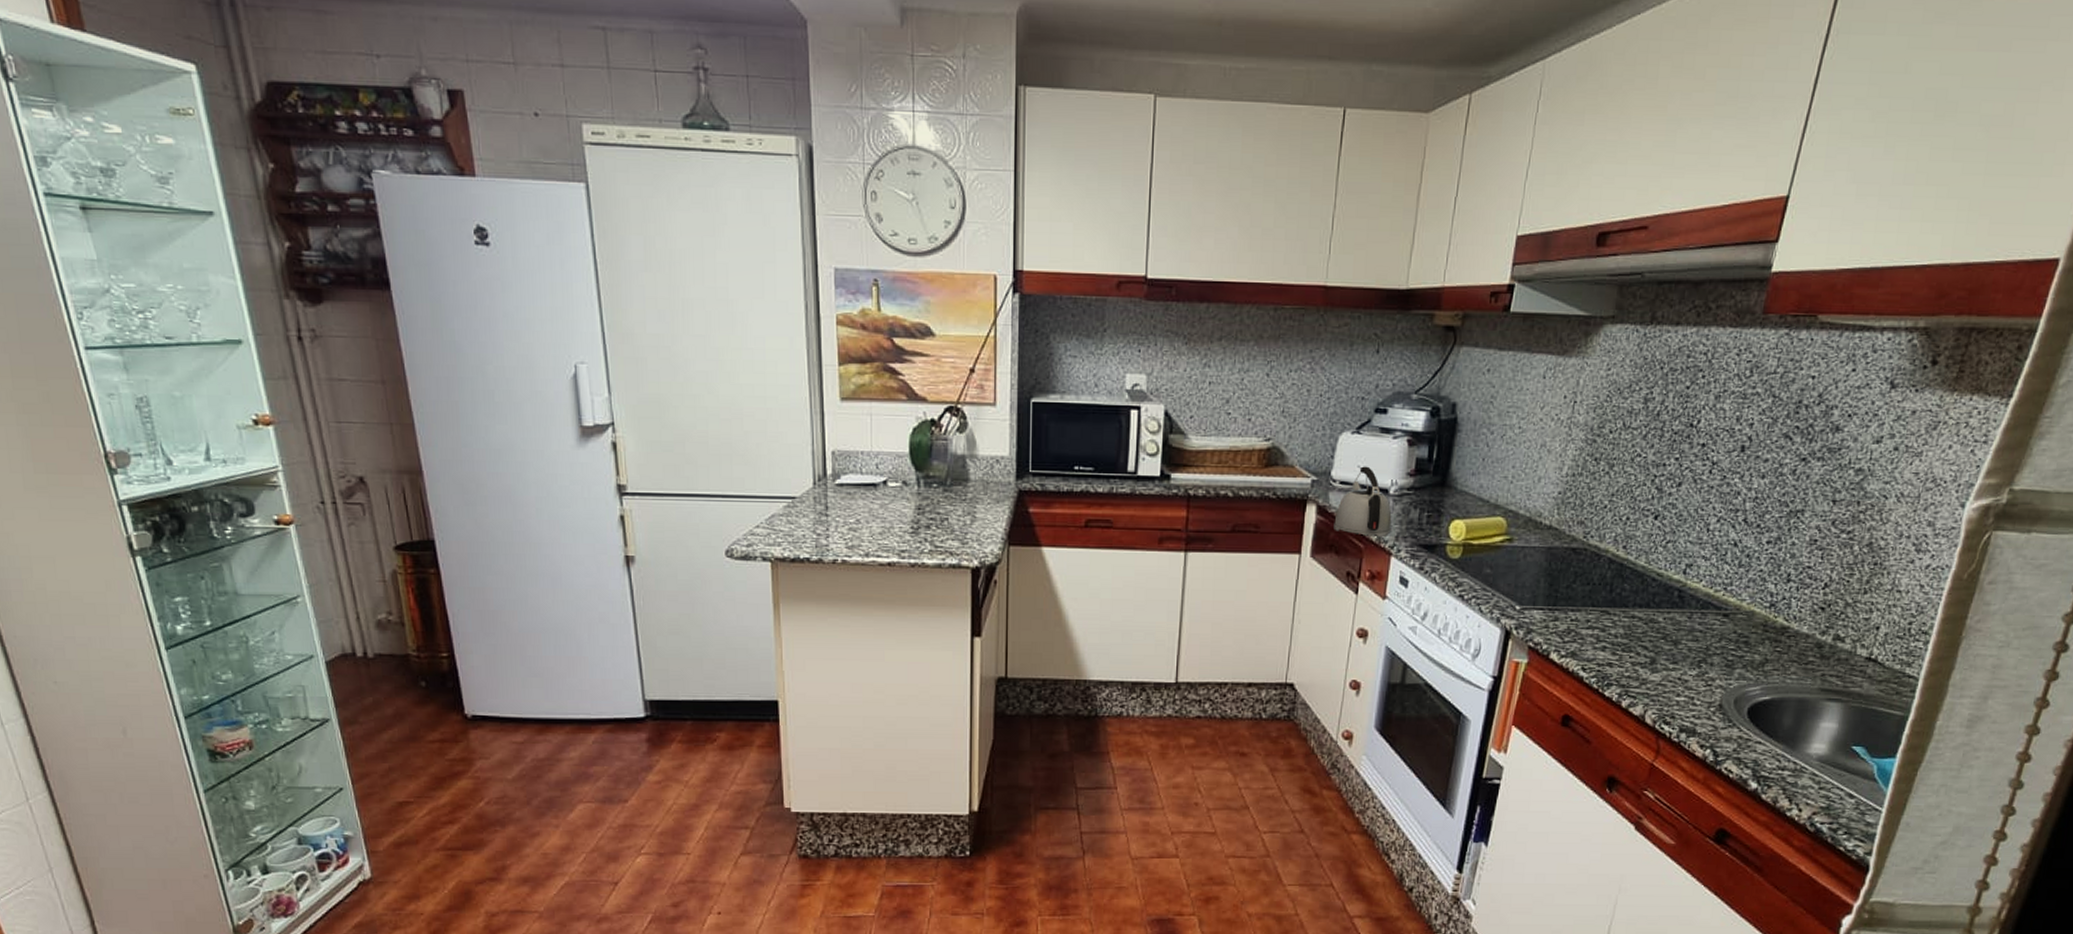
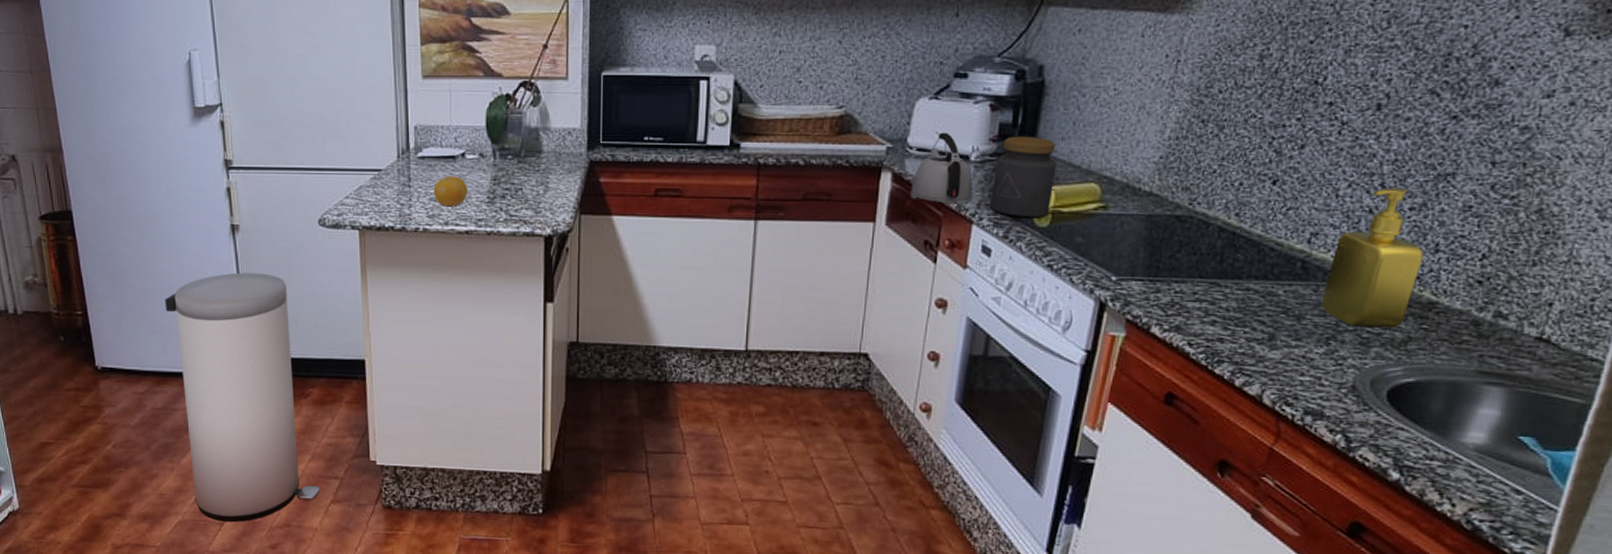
pedal bin: none [547,608,729,881] -> present [165,272,320,523]
fruit: none [852,504,890,538] -> present [433,176,468,207]
jar: none [1407,470,1468,552] -> present [990,136,1057,220]
soap dispenser: none [1694,523,1778,651] -> present [1321,187,1423,328]

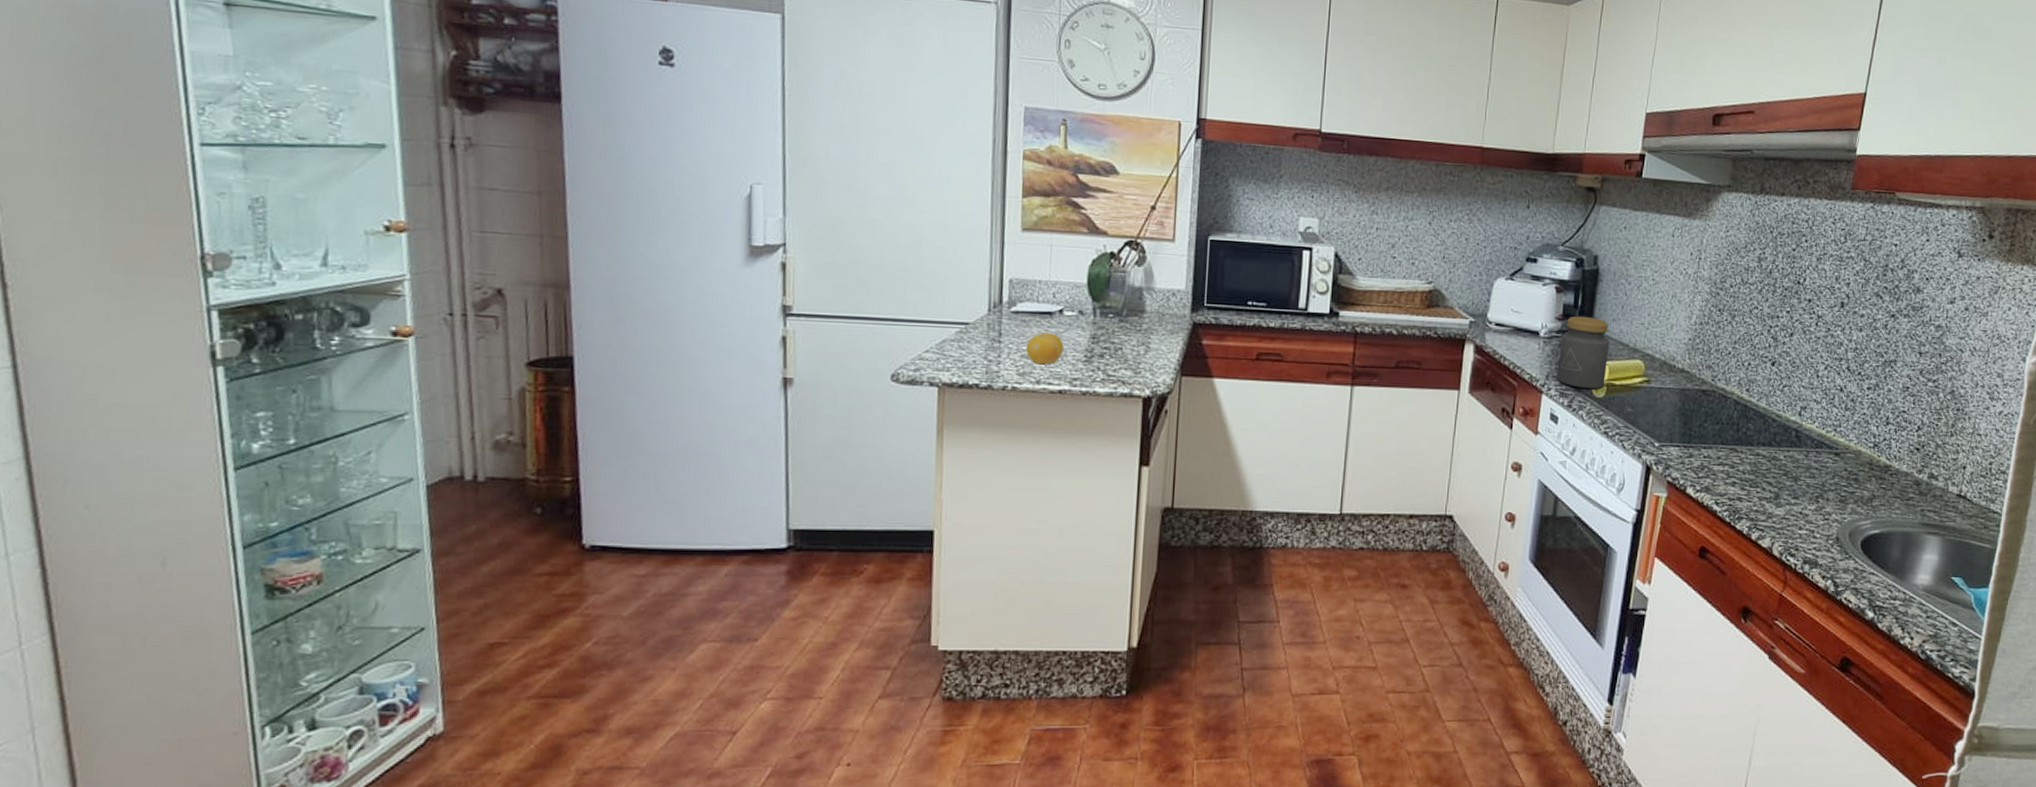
pedal bin: present [165,272,320,523] -> none [686,432,867,730]
kettle: present [910,132,973,205] -> none [1490,310,1543,377]
soap dispenser: present [1321,187,1423,328] -> none [1811,370,1879,488]

